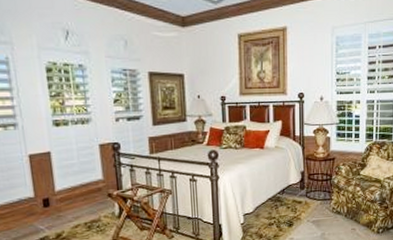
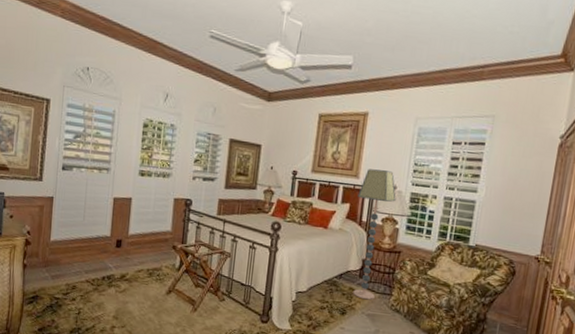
floor lamp: none [288,83,324,209] -> present [353,169,396,300]

